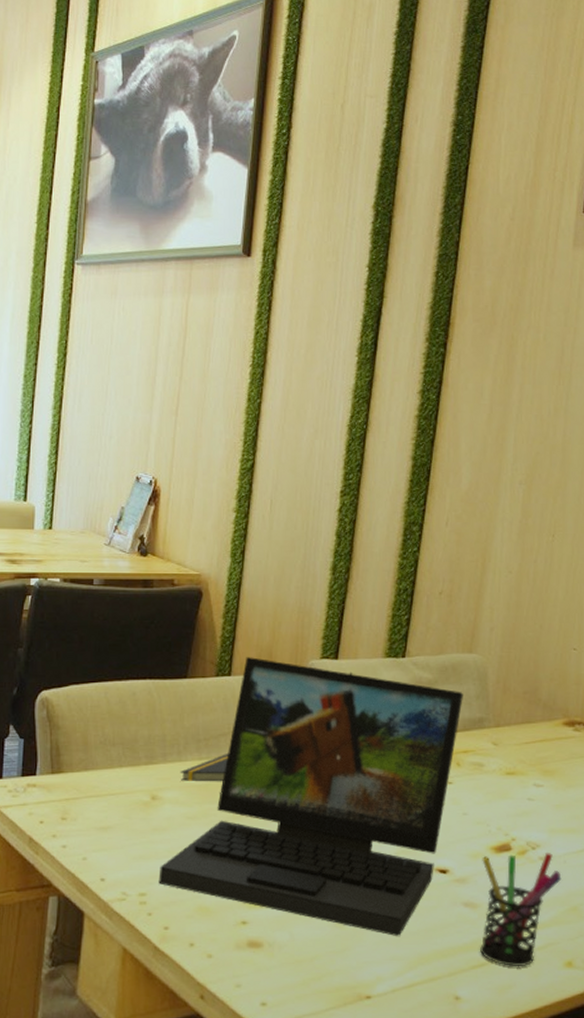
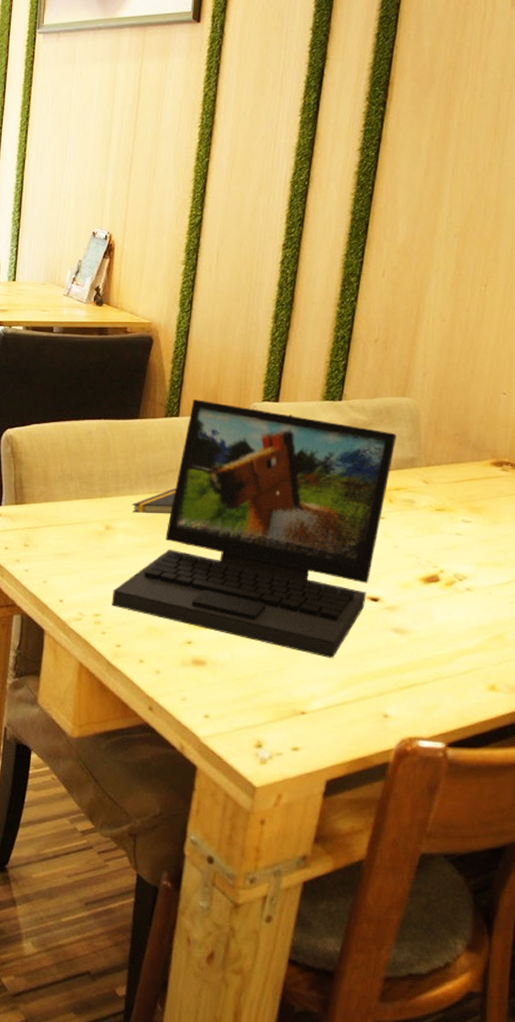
pen holder: present [480,853,562,967] -> none [408,584,487,690]

